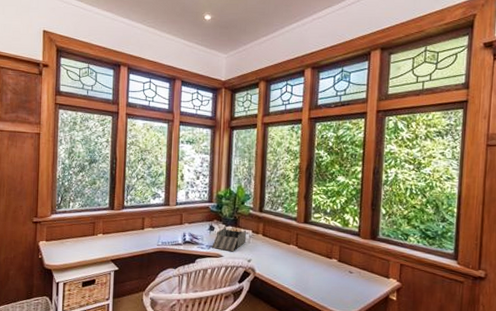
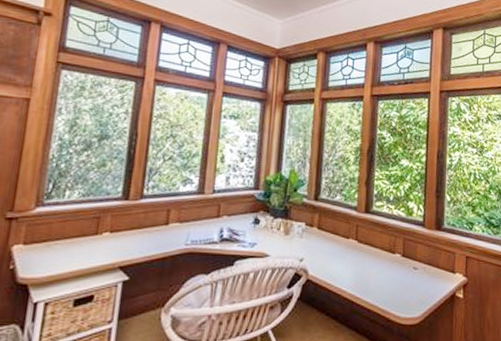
desk organizer: present [211,228,246,252] -> none [255,220,298,250]

